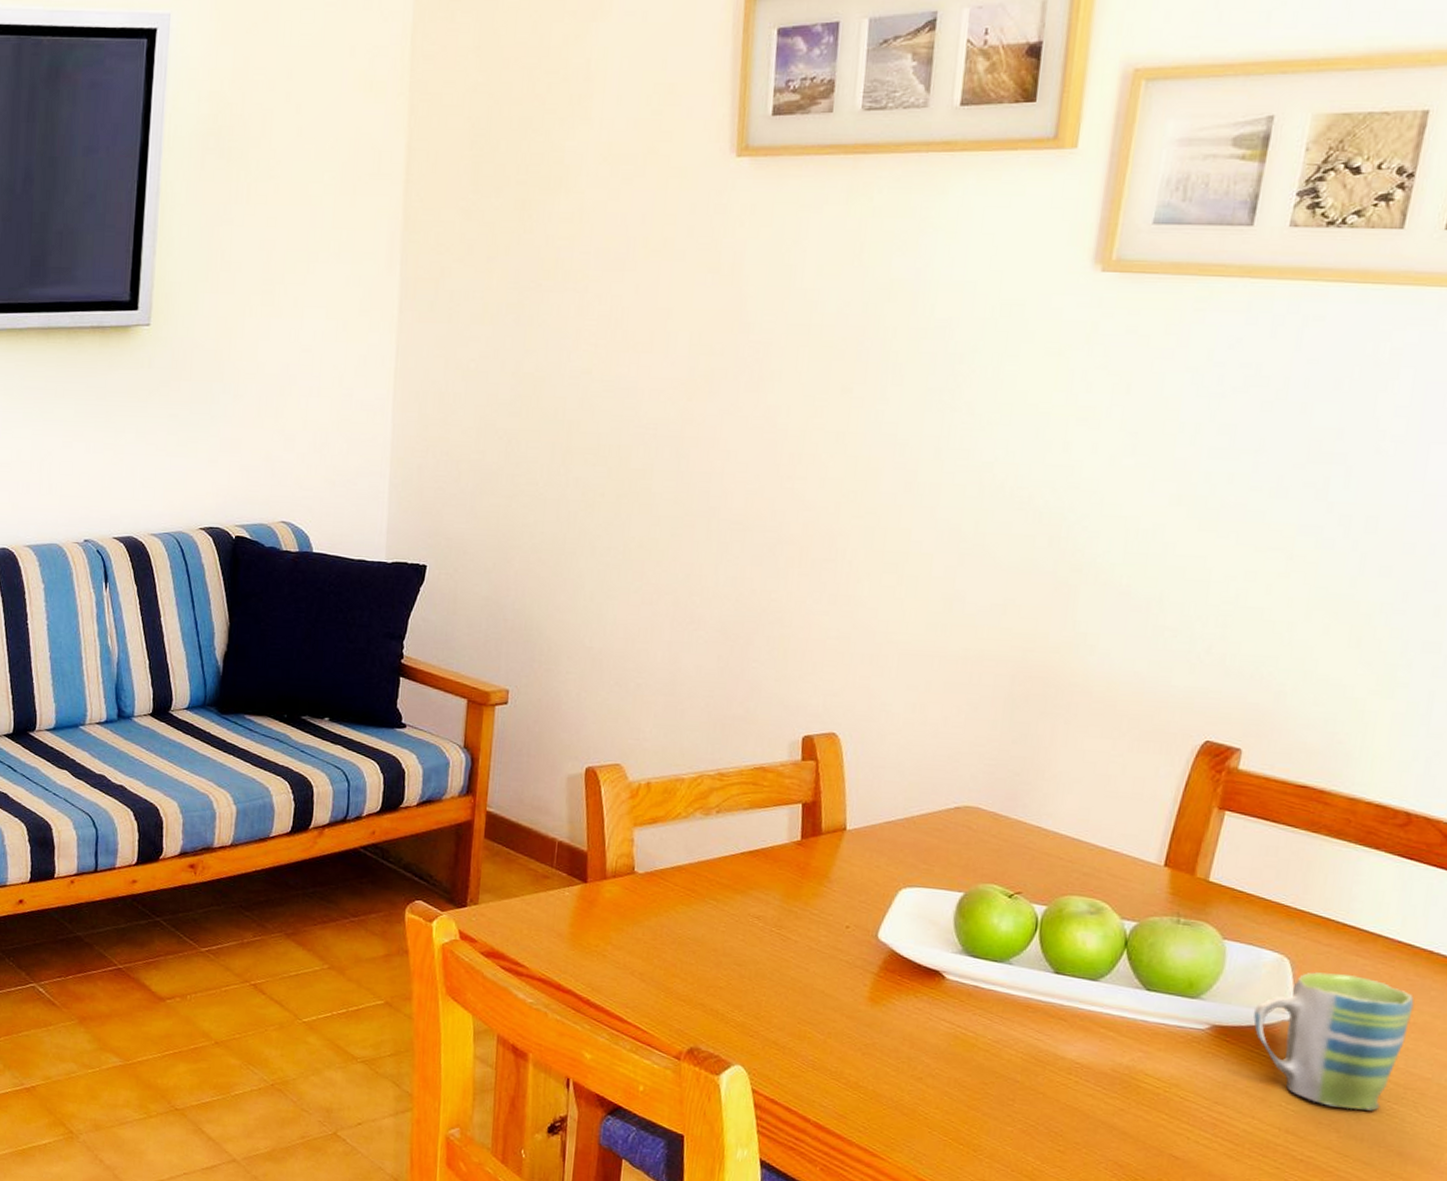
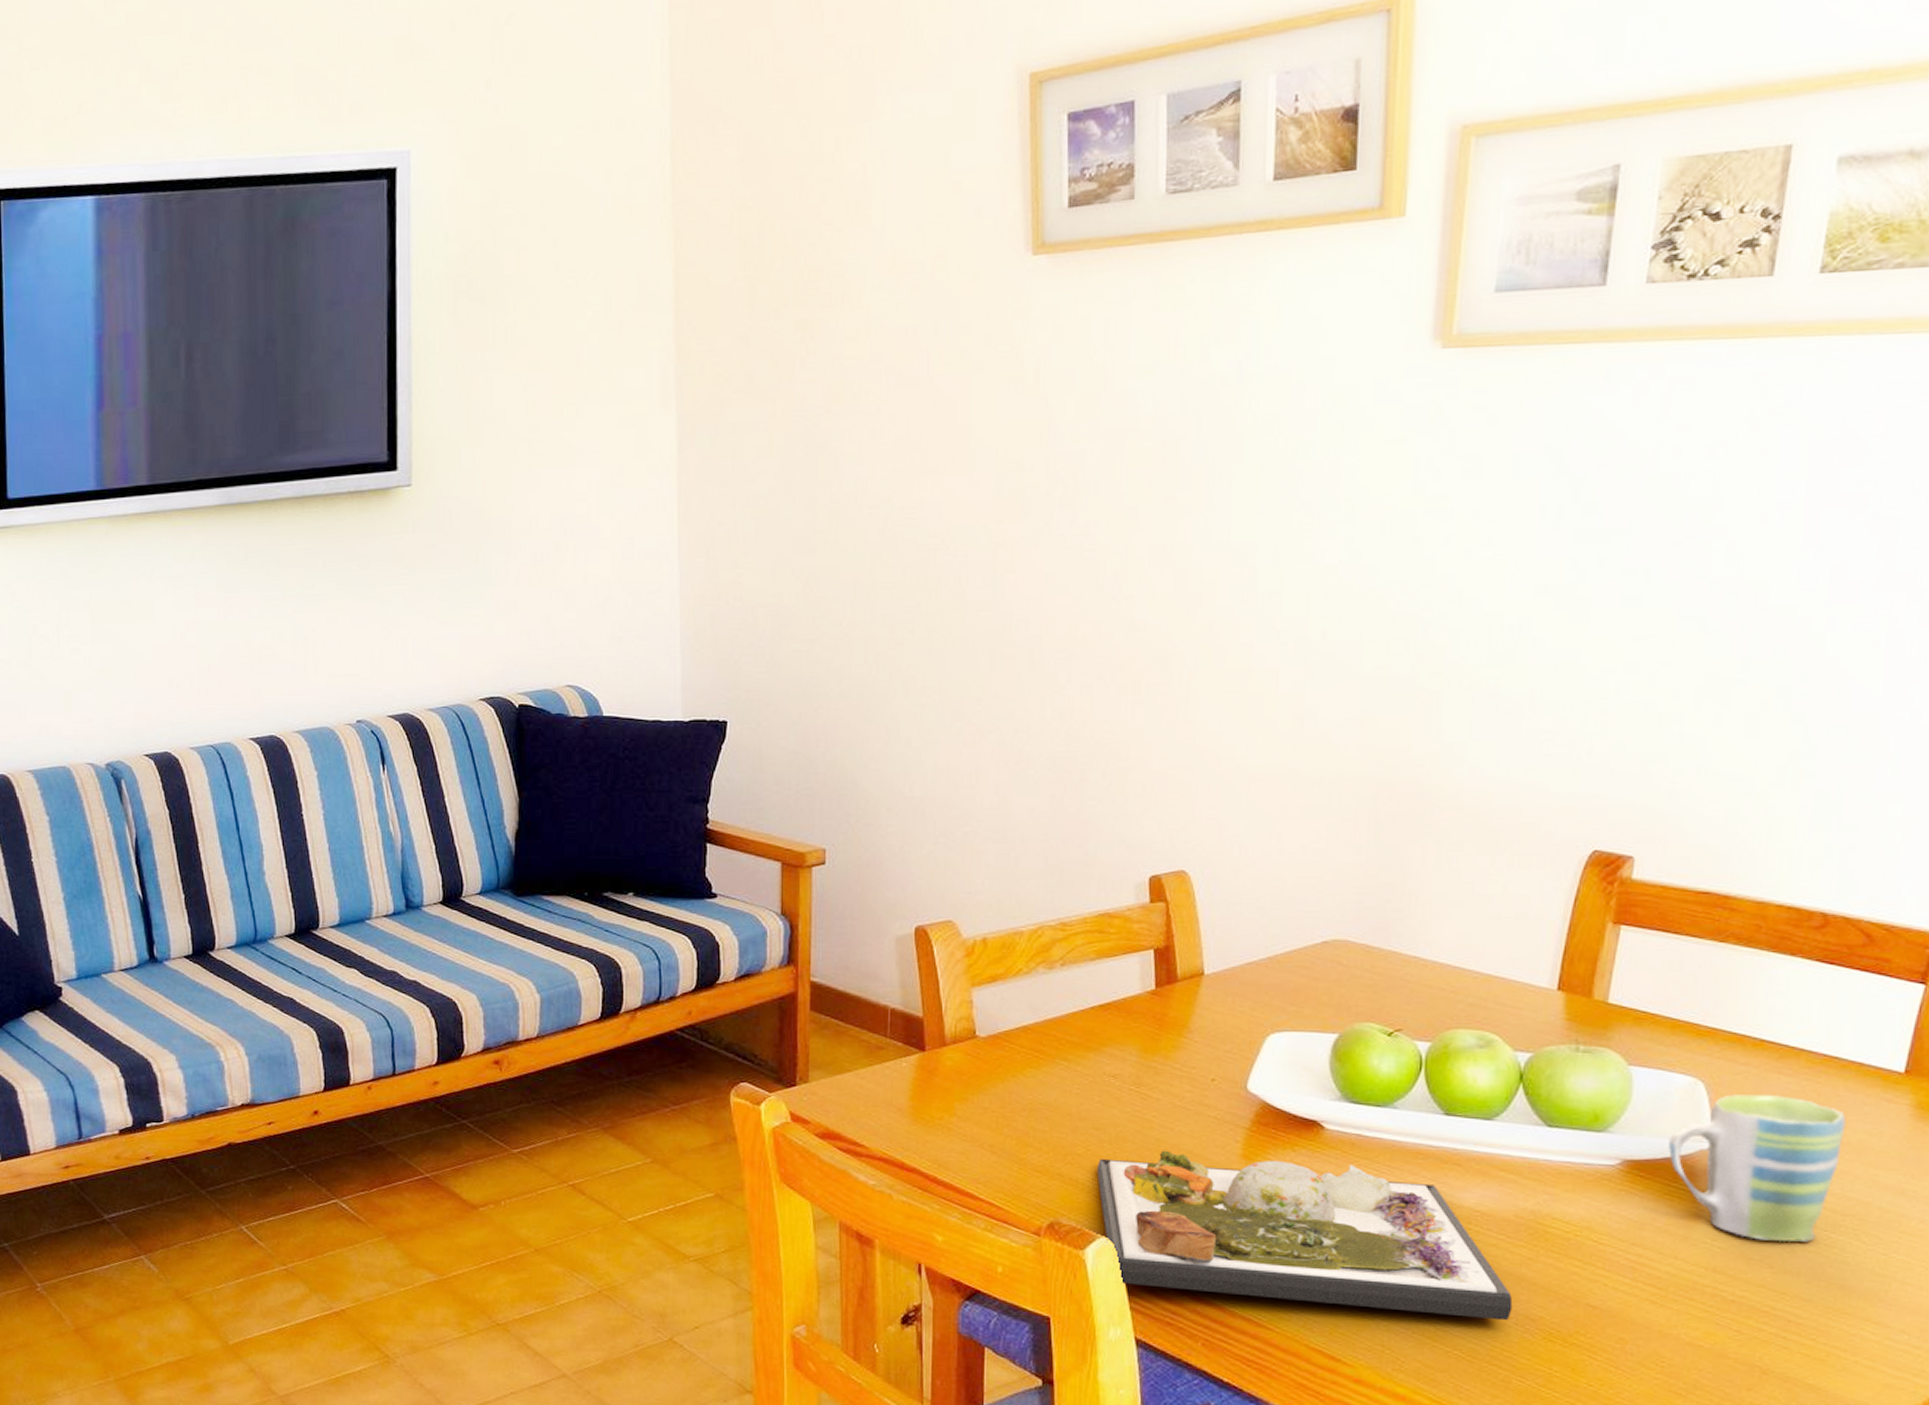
dinner plate: none [735,988,1104,1165] -> present [1096,1150,1513,1321]

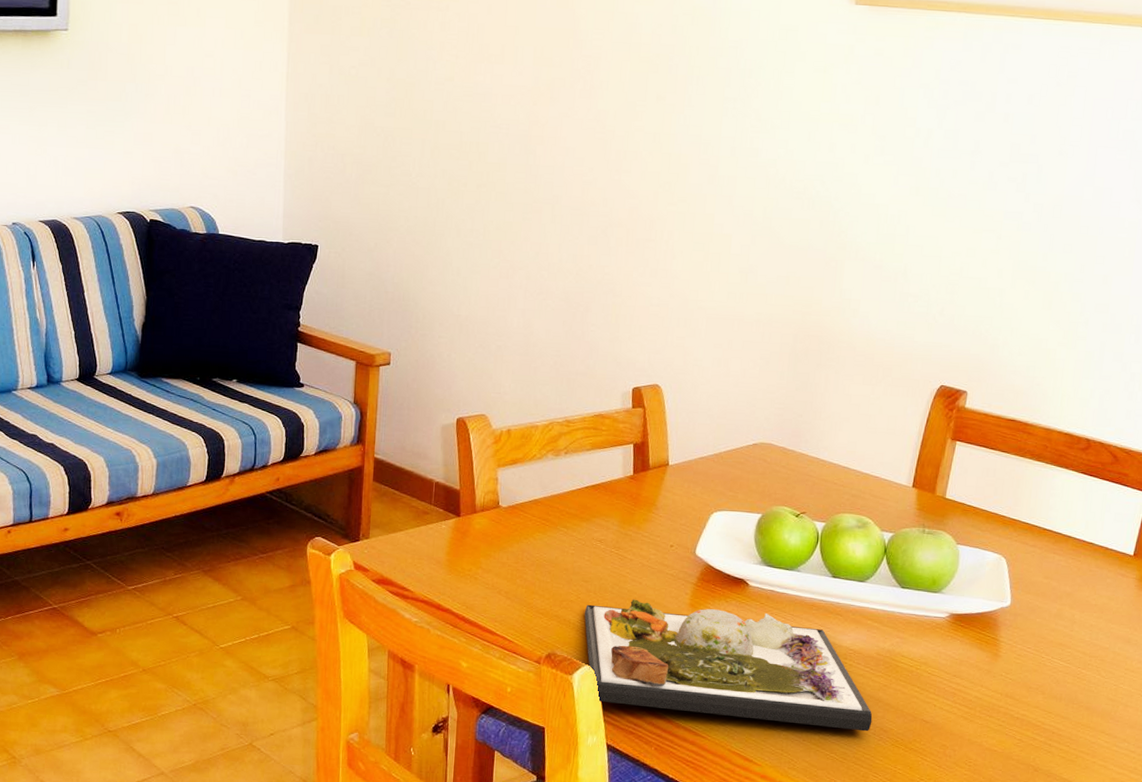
mug: present [1668,1094,1846,1243] -> none [980,568,1096,676]

